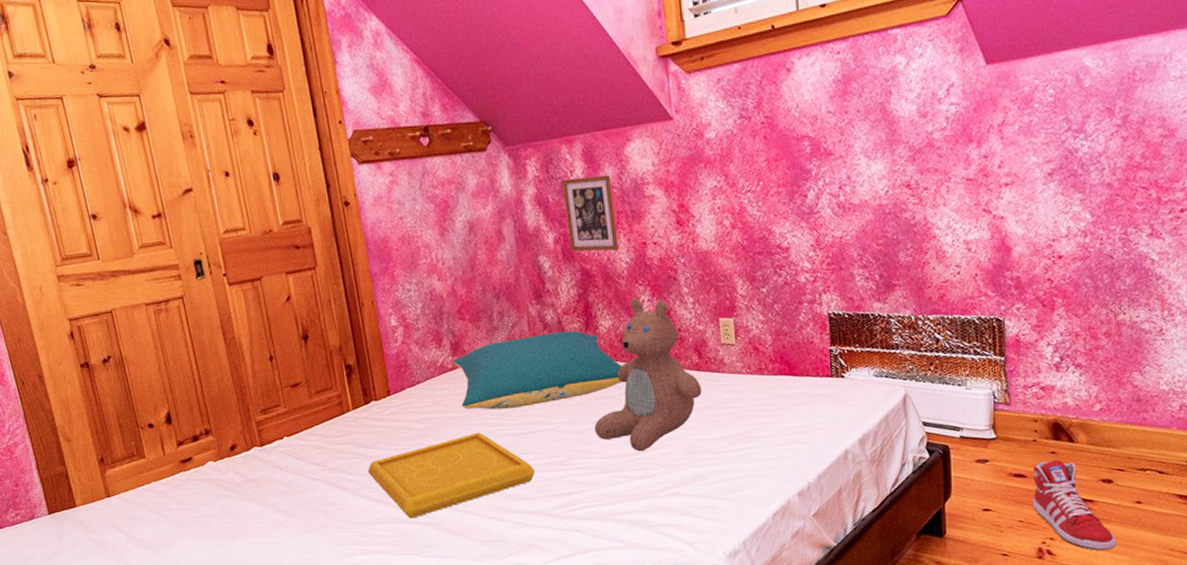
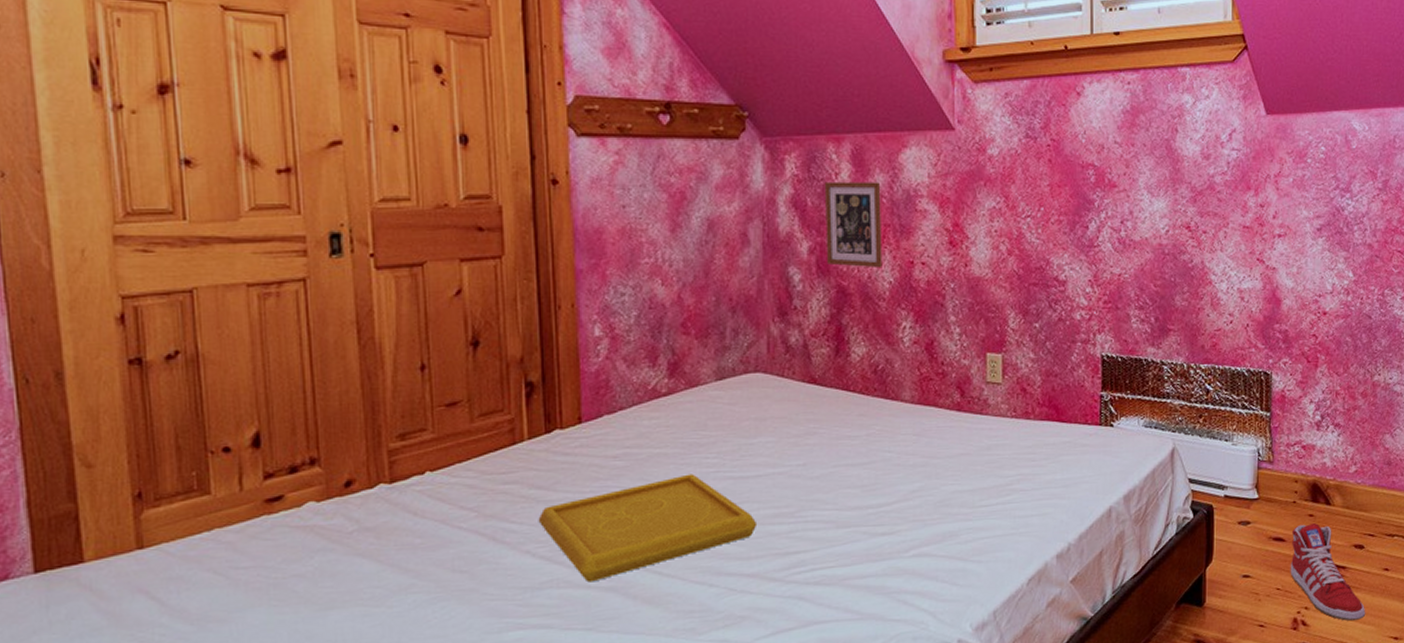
pillow: present [453,330,622,410] -> none [669,356,873,447]
teddy bear: present [594,298,702,452] -> none [834,323,961,503]

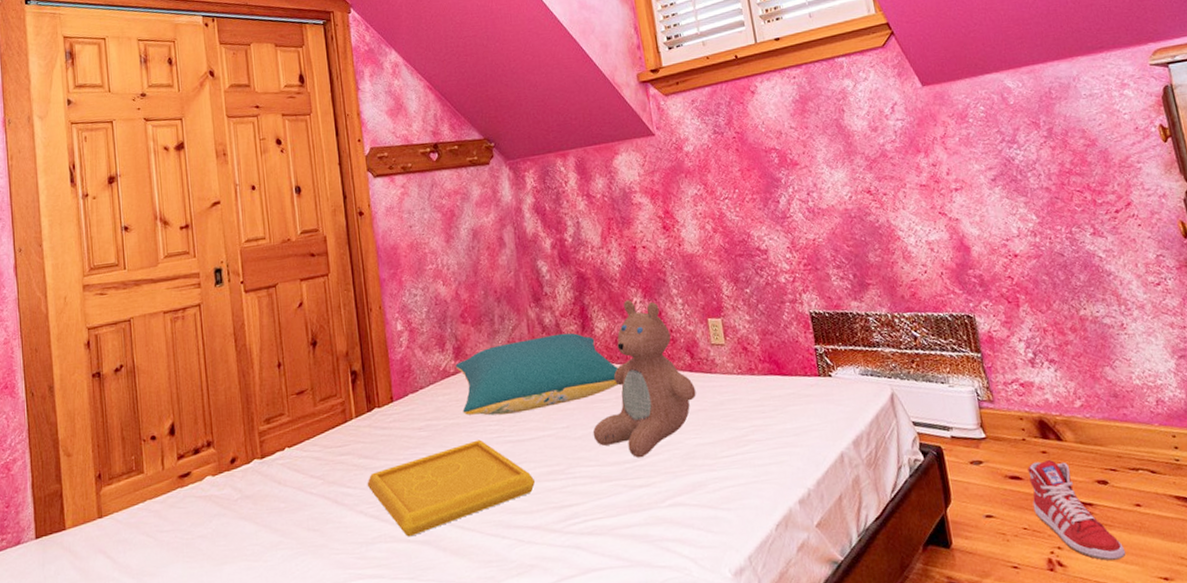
pillow: none [669,356,873,447] -> present [456,332,618,416]
picture frame: present [824,181,883,269] -> none [557,184,611,256]
teddy bear: none [834,323,961,503] -> present [593,300,696,458]

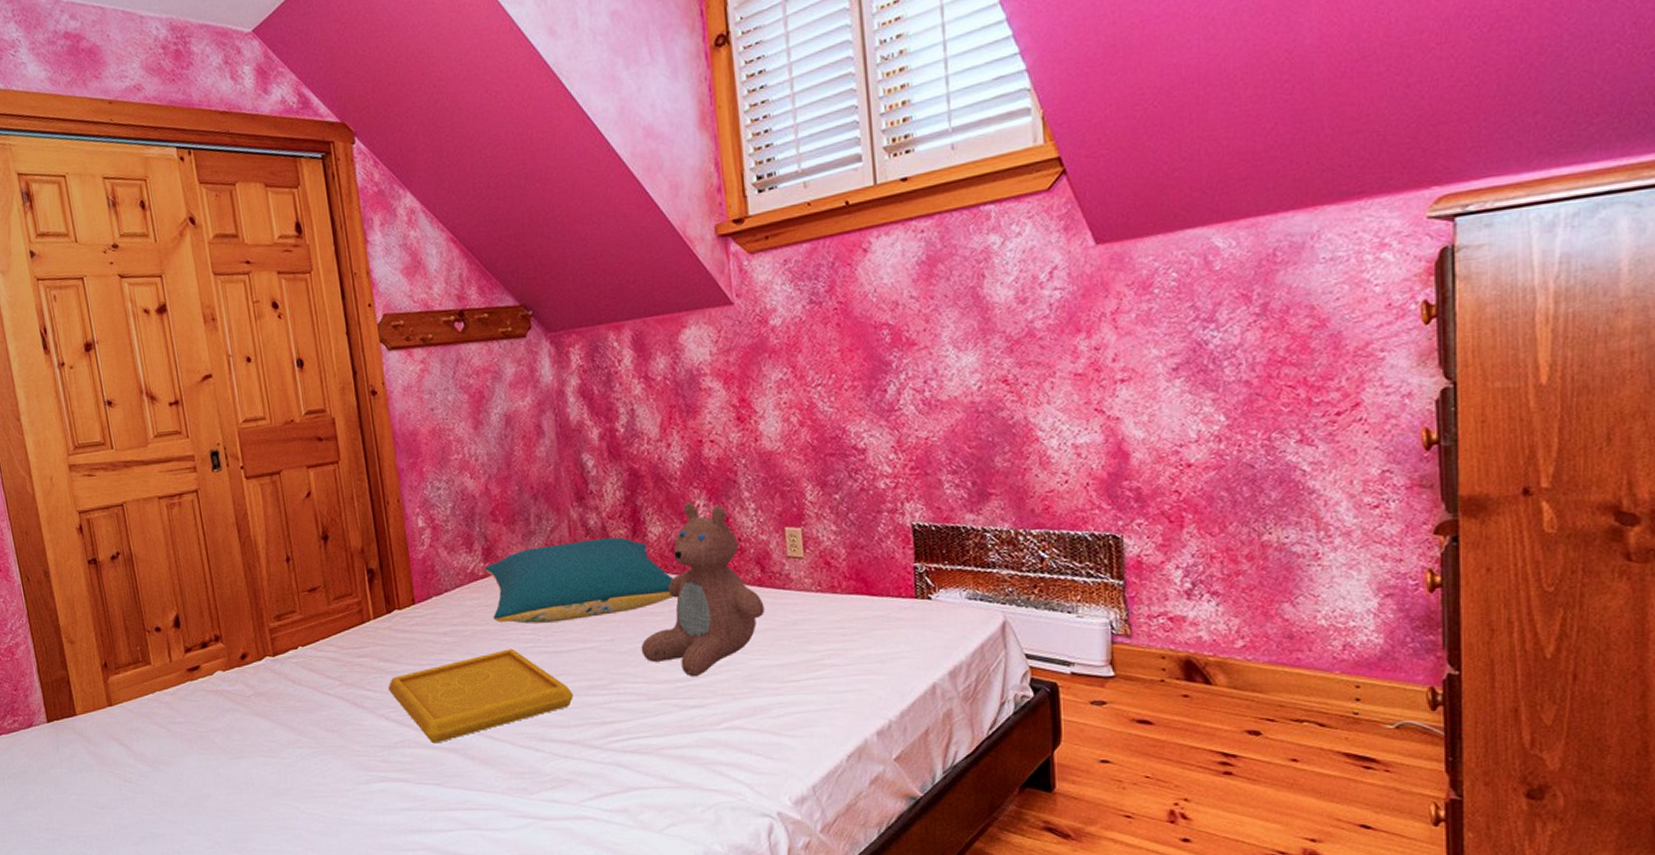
sneaker: present [1028,460,1126,561] -> none [1161,705,1269,817]

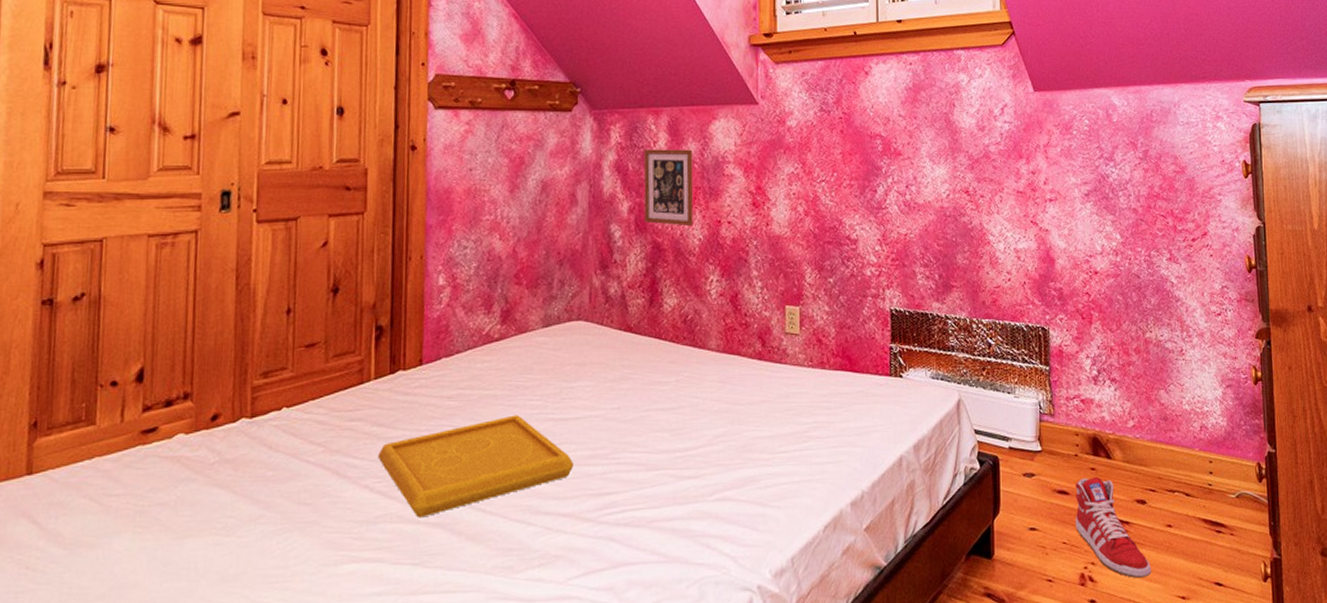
pillow: present [485,537,673,624] -> none [501,306,682,389]
picture frame: none [608,364,671,450] -> present [643,149,694,227]
teddy bear: present [641,502,765,677] -> none [645,277,762,447]
sneaker: none [1161,705,1269,817] -> present [1075,477,1152,578]

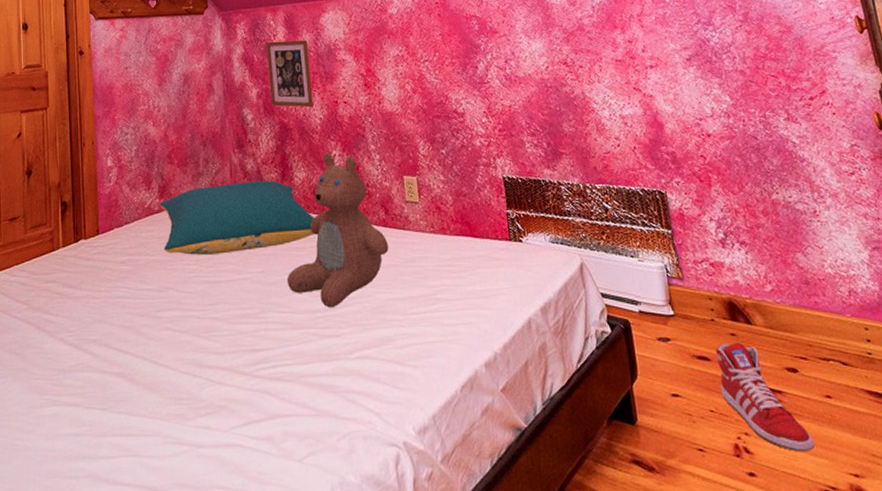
serving tray: present [377,415,575,518] -> none [69,278,229,368]
pillow: none [501,306,682,389] -> present [160,180,314,255]
teddy bear: none [645,277,762,447] -> present [287,152,389,308]

